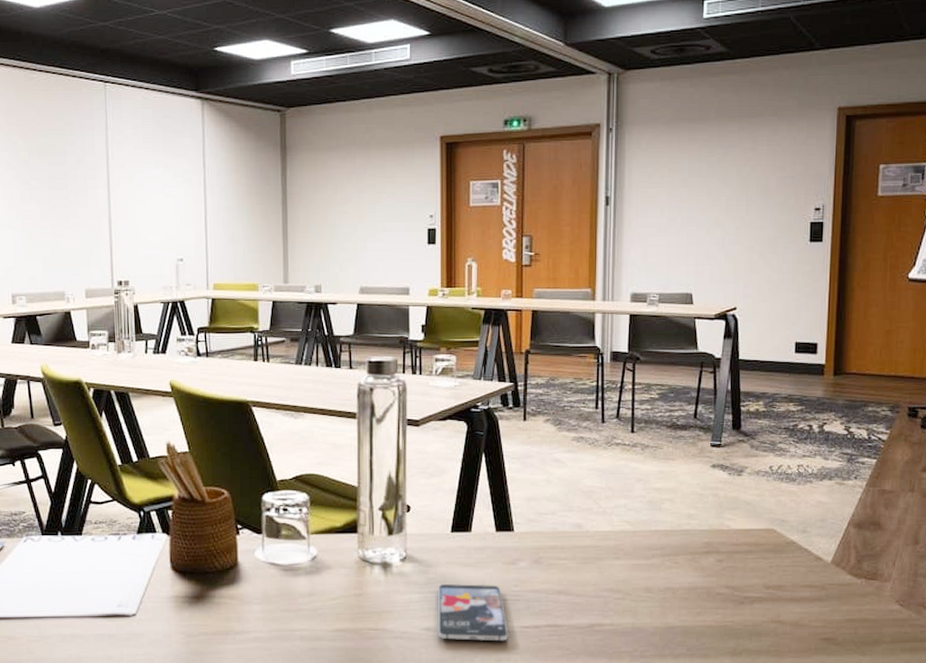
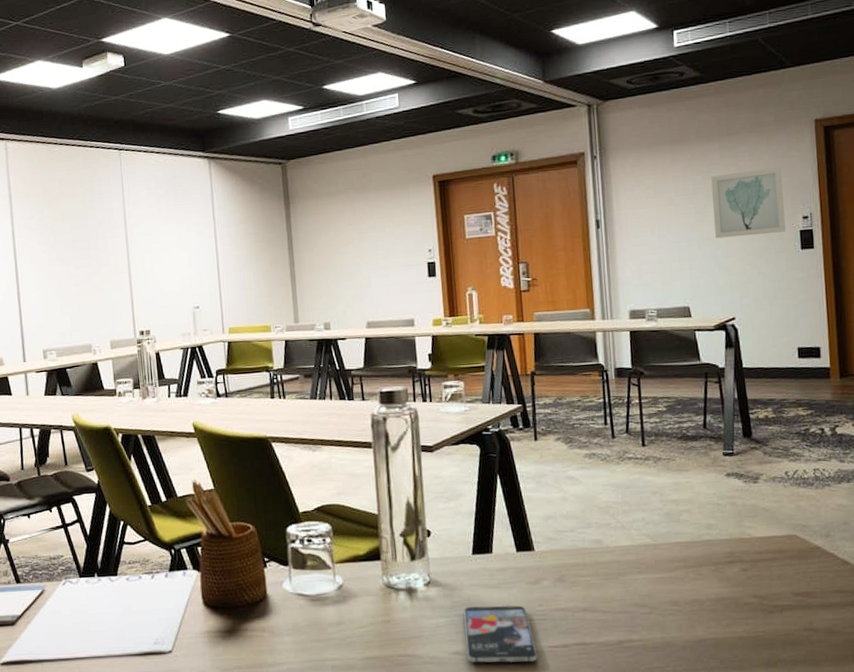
wall art: none [725,155,798,225] -> present [711,167,786,239]

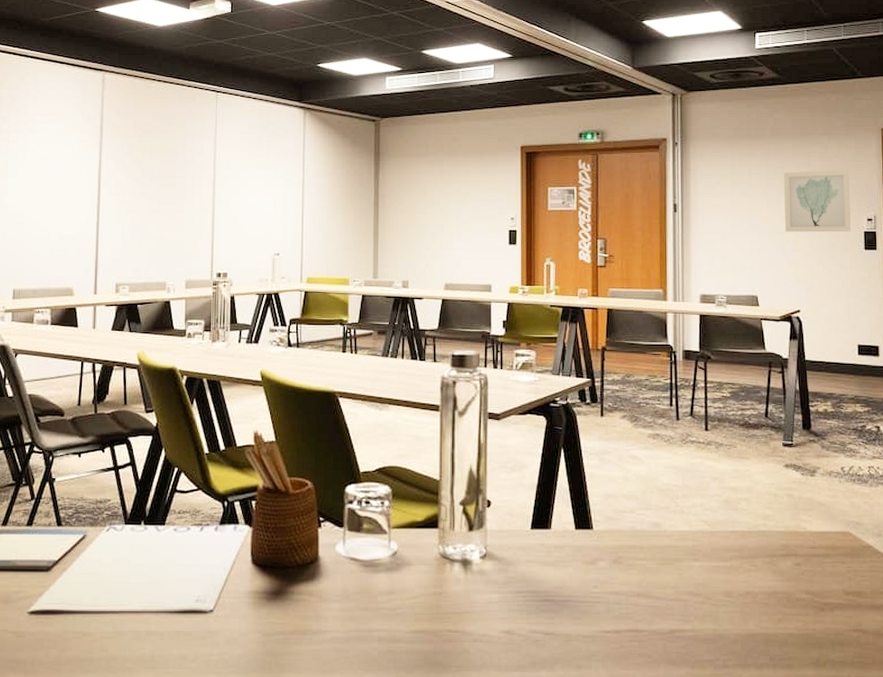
smartphone: present [464,605,538,663] -> none [517,583,589,647]

